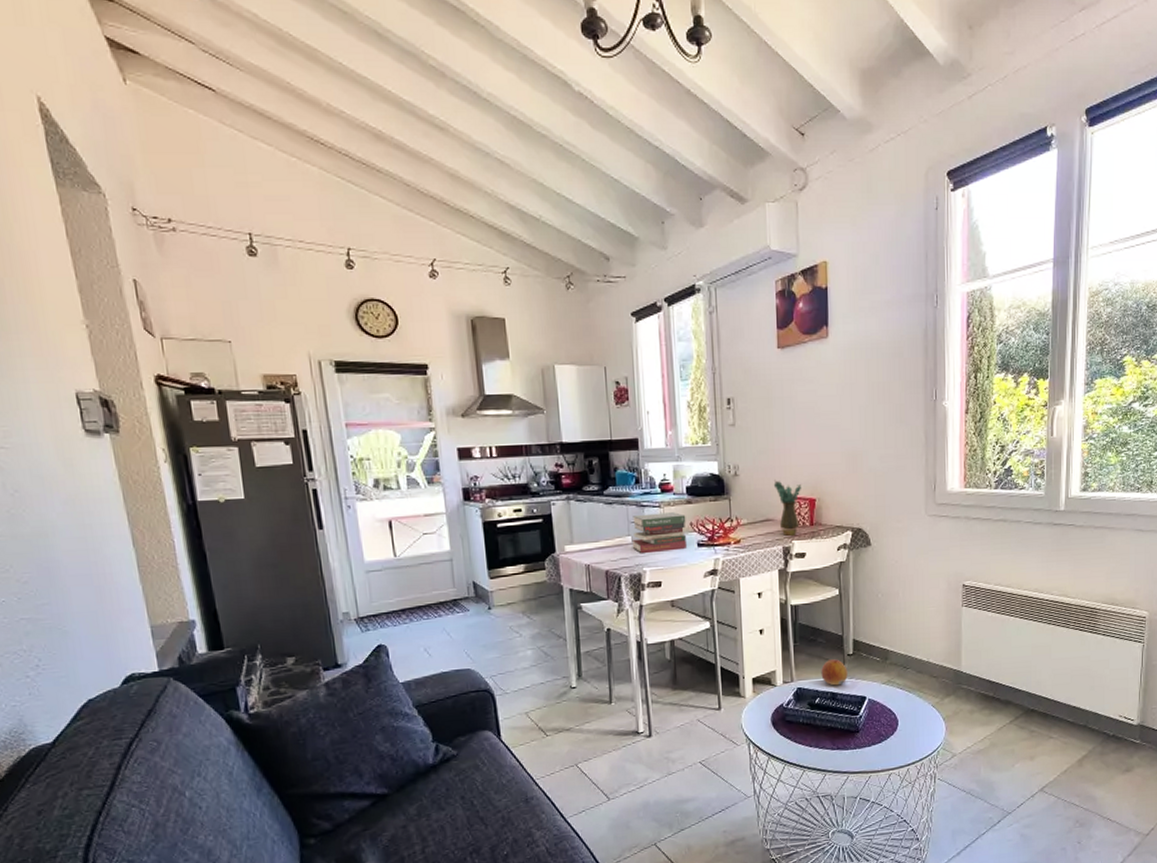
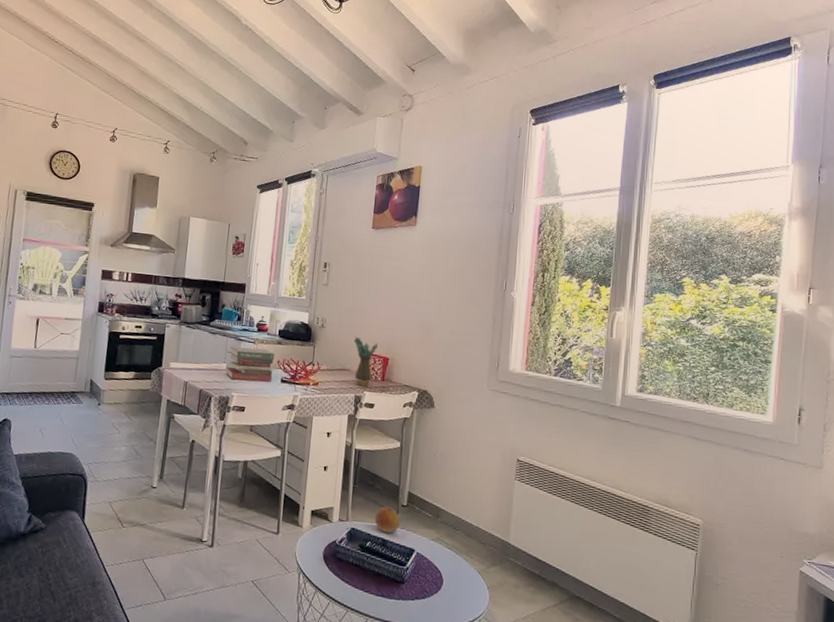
toaster: none [565,473,595,499] -> present [180,304,203,325]

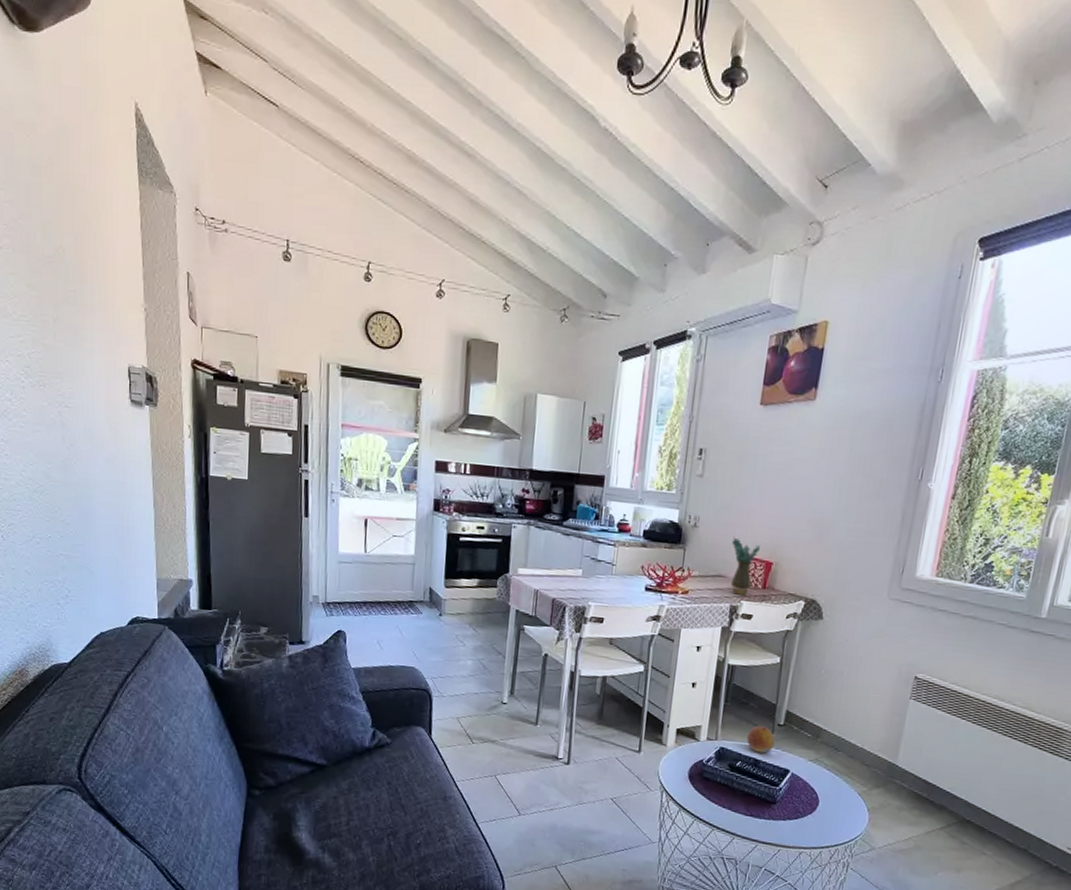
toaster: present [180,304,203,325] -> none [528,500,555,526]
books: present [225,346,275,382] -> none [581,550,639,590]

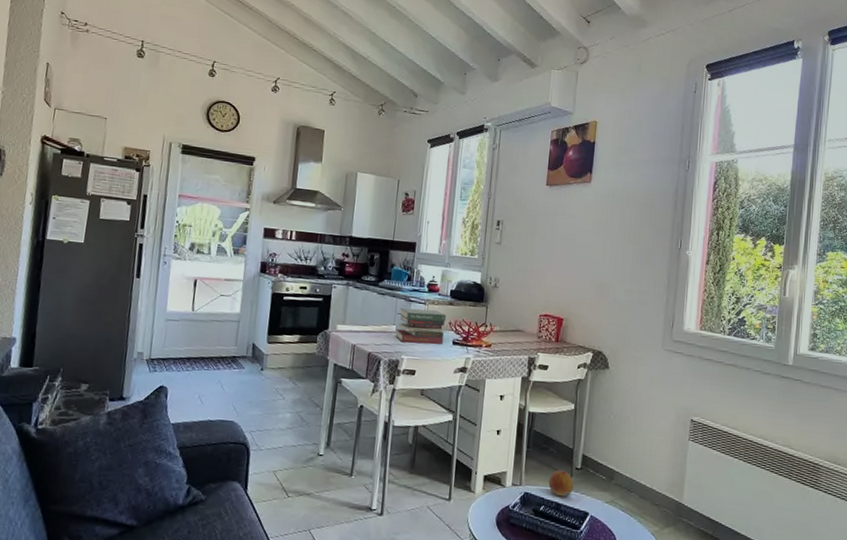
books: none [581,550,639,590] -> present [395,308,447,344]
vase: present [731,537,761,596] -> none [527,296,553,348]

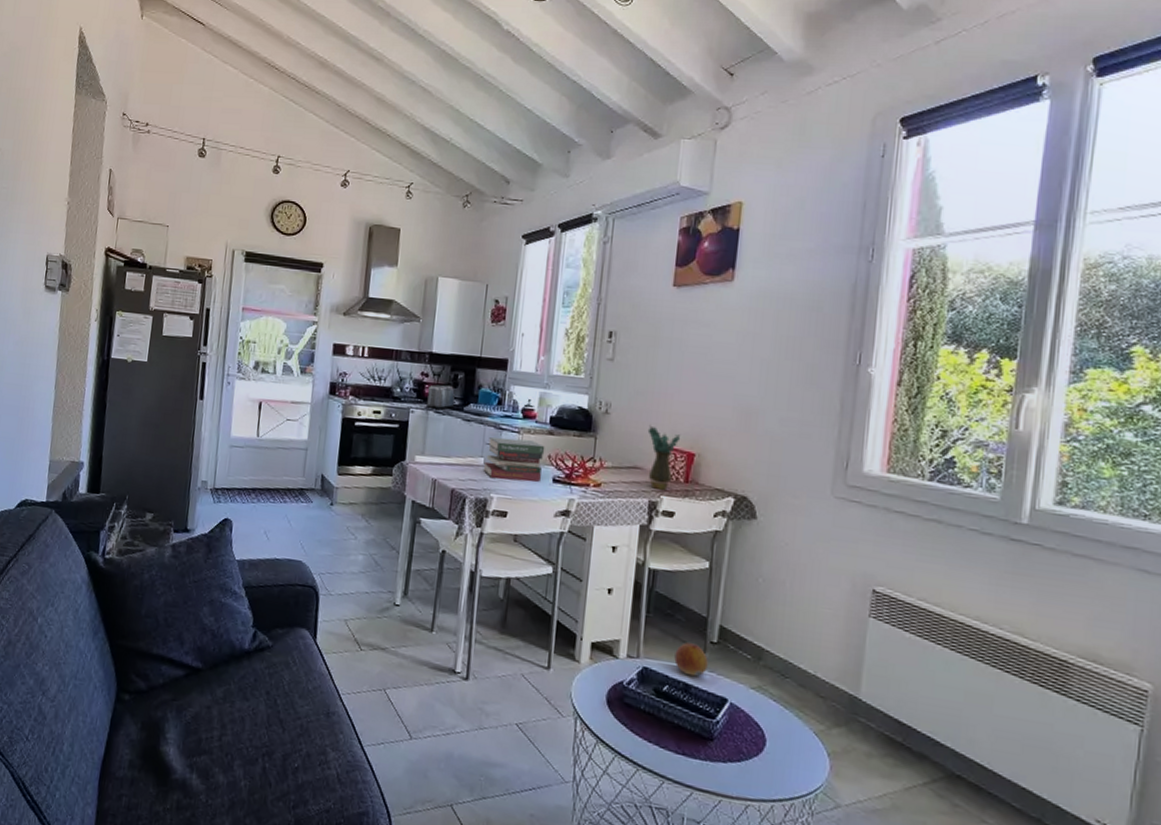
toaster: none [347,264,372,286] -> present [427,384,455,411]
vase: none [527,296,553,348] -> present [647,425,681,490]

